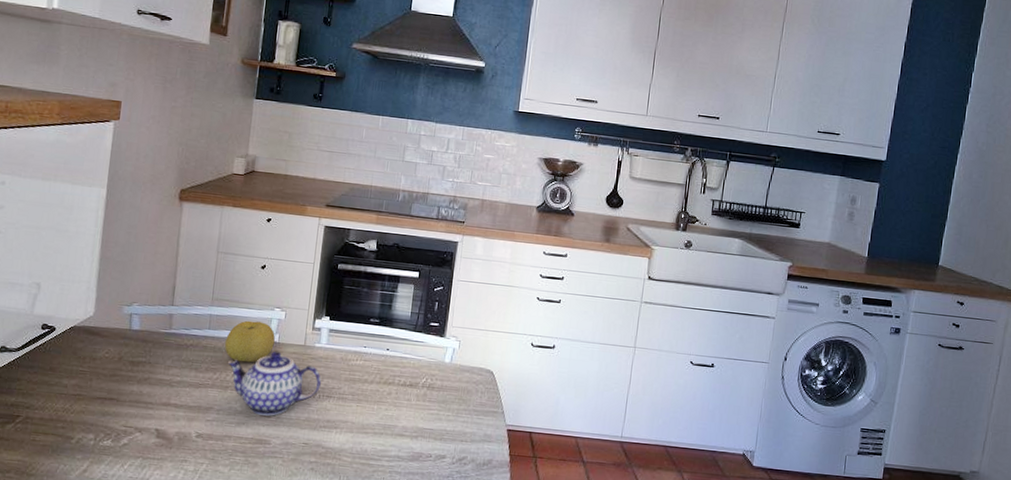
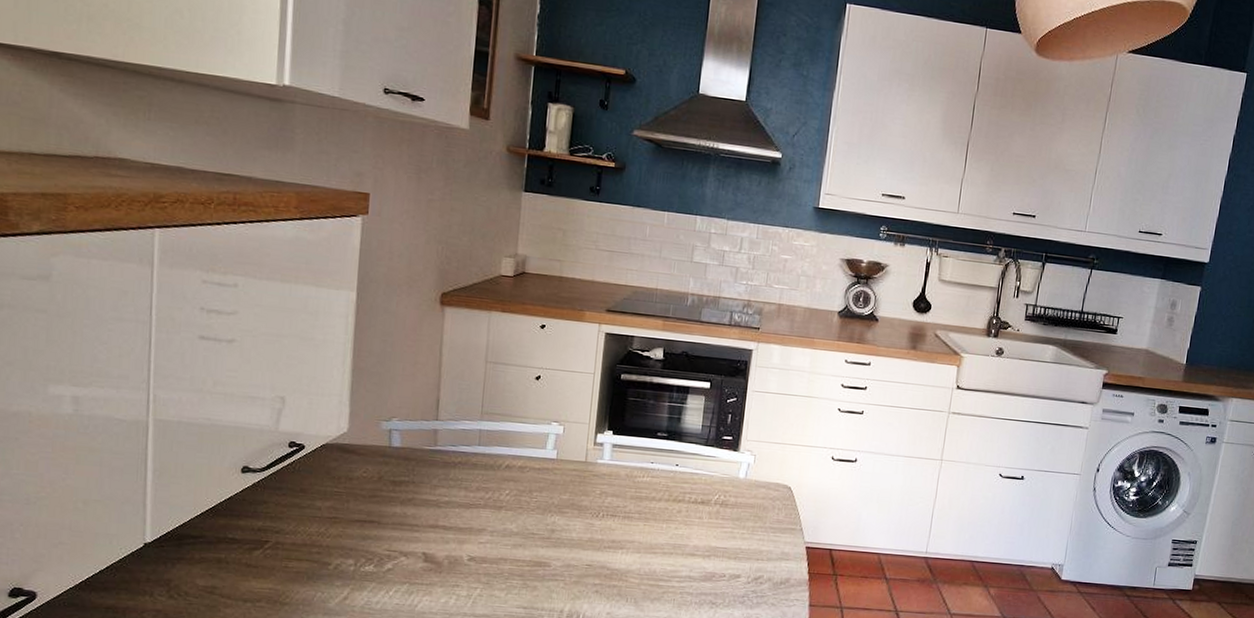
fruit: present [225,320,275,363] -> none [497,435,553,481]
teapot: present [227,351,321,416] -> none [500,468,605,537]

